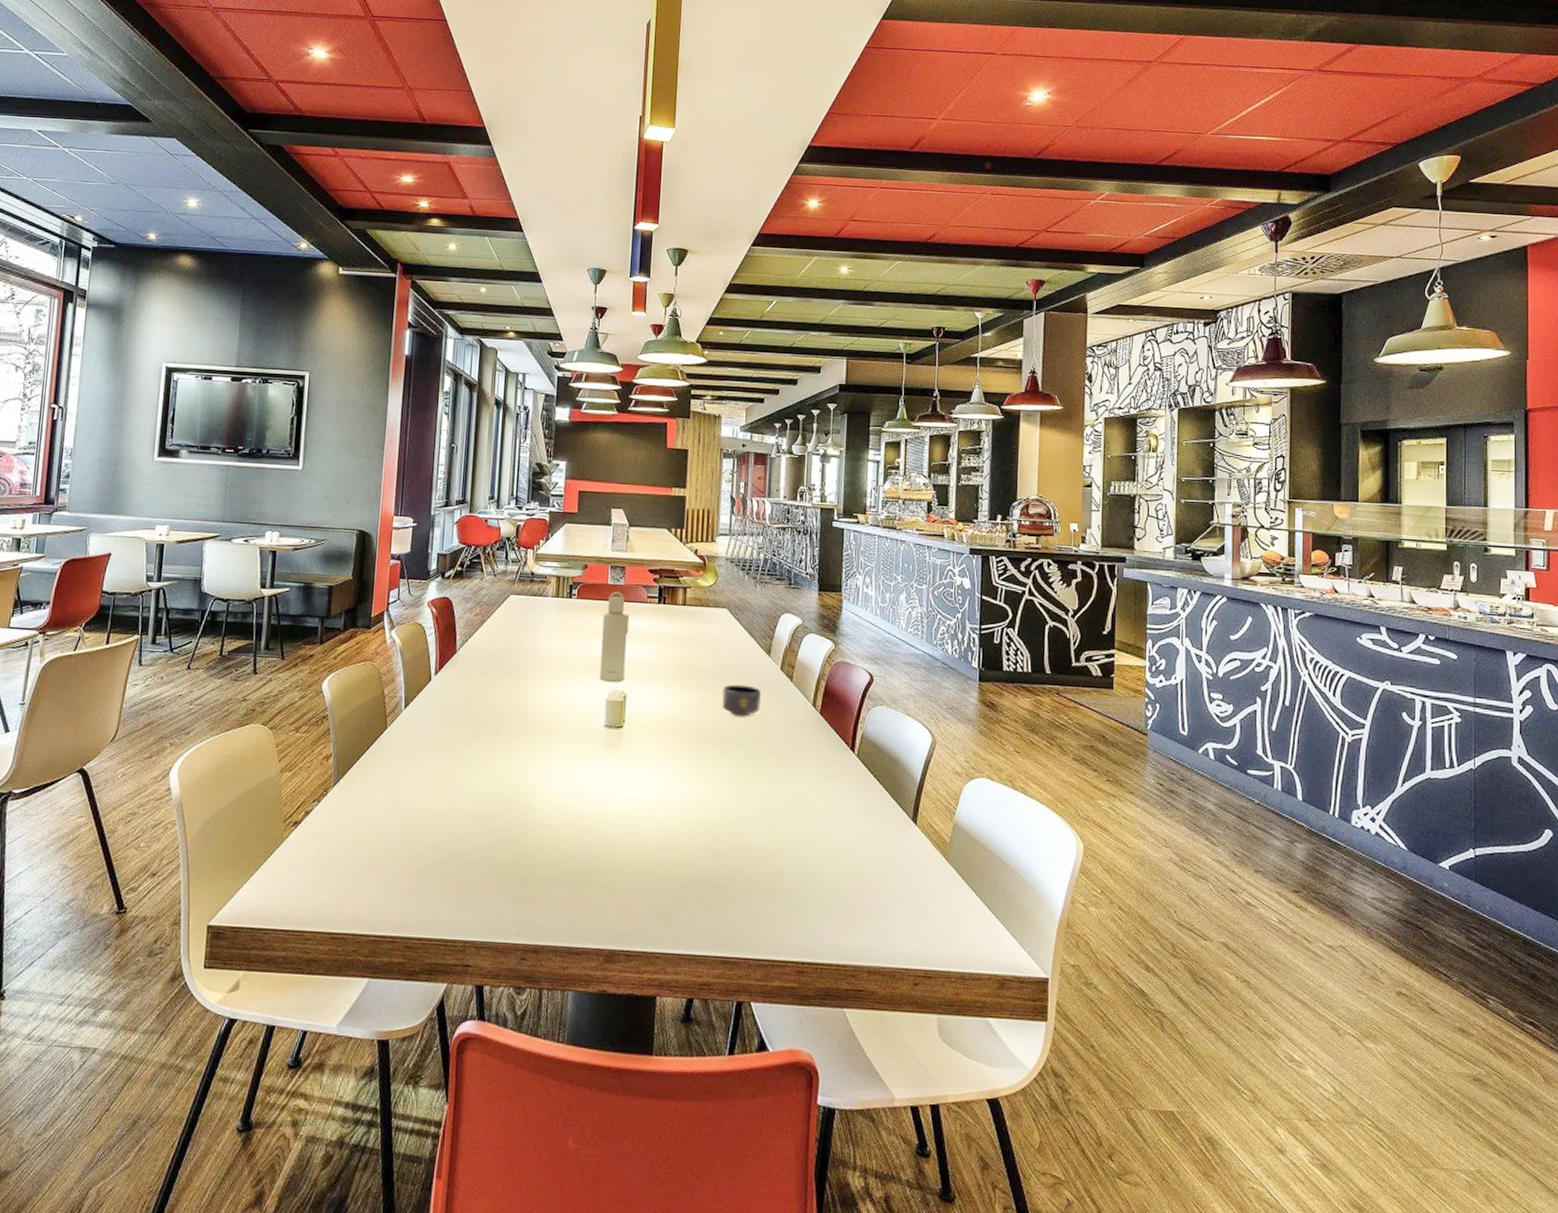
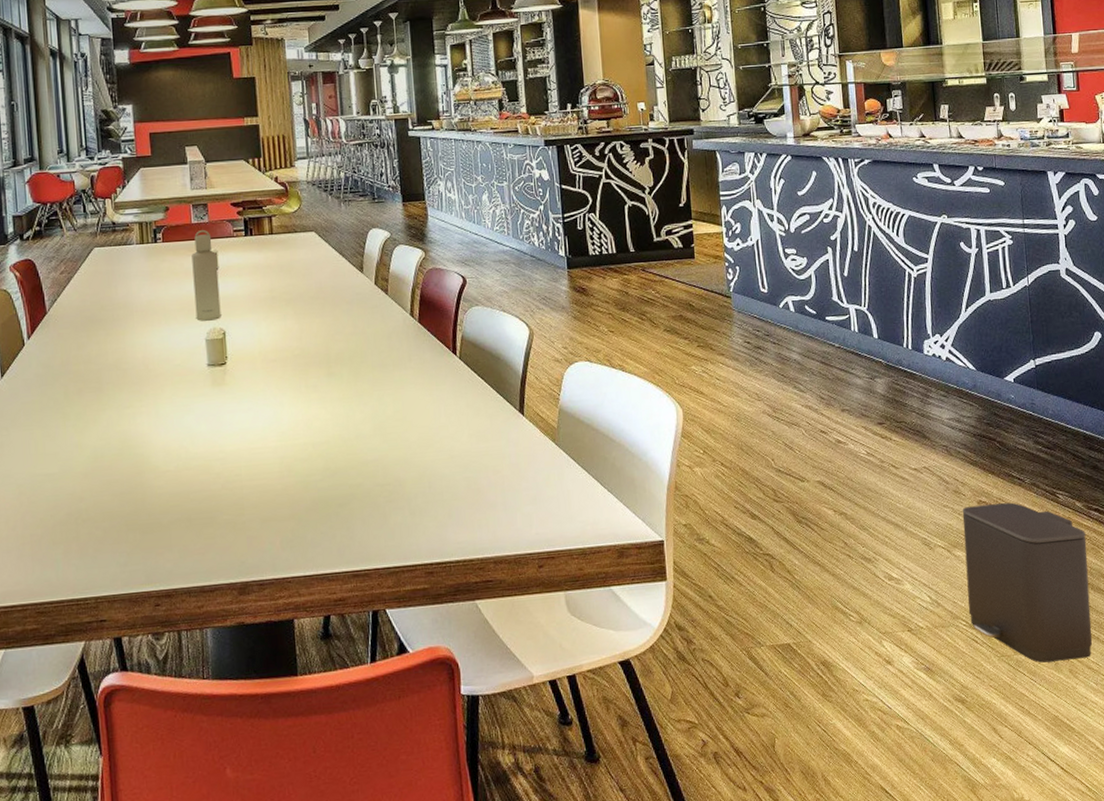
mug: present [722,684,761,717] -> none [320,304,360,337]
pedal bin: none [1375,996,1517,1186] -> present [962,502,1092,663]

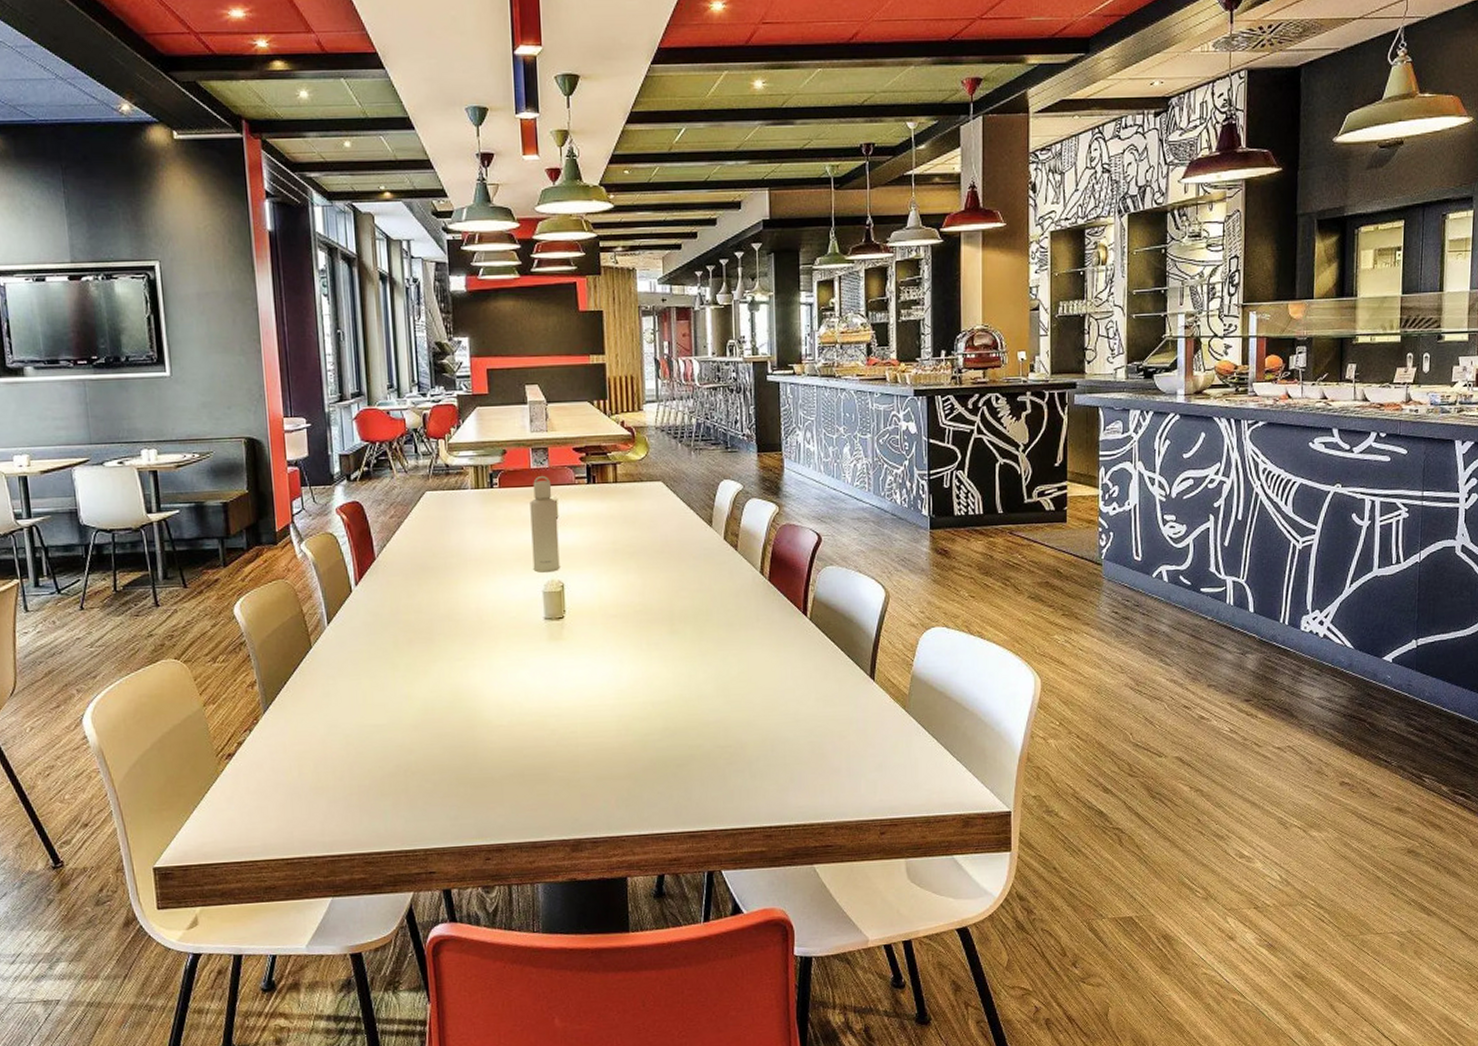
pedal bin: present [962,502,1092,663] -> none [1318,784,1448,943]

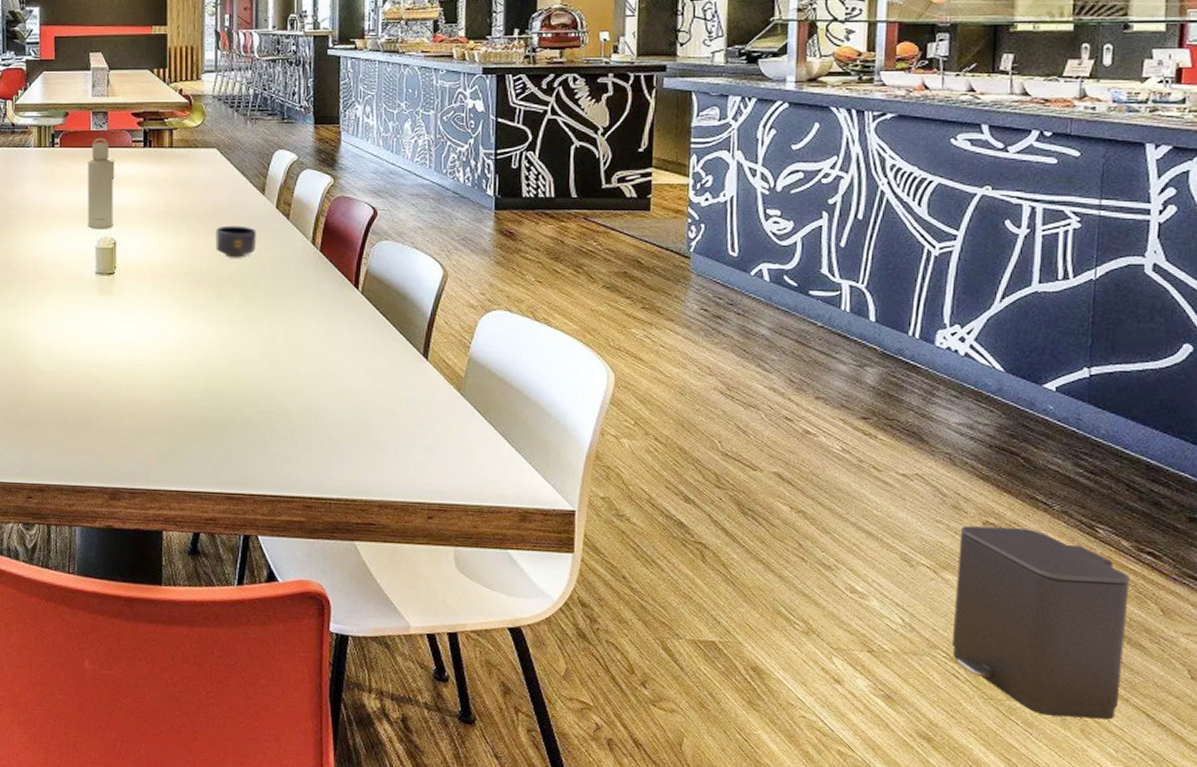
mug: none [665,559,706,593] -> present [215,225,256,258]
pedal bin: none [1318,784,1448,943] -> present [951,526,1130,720]

